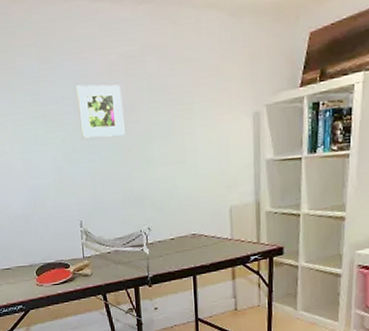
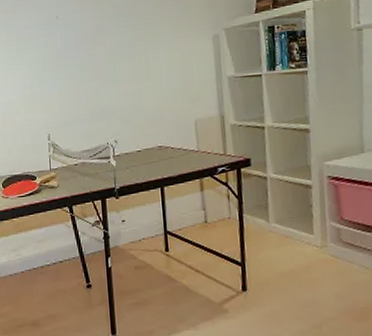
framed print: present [75,84,125,138] -> none [47,12,93,59]

